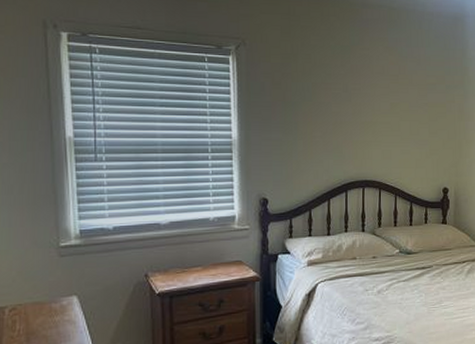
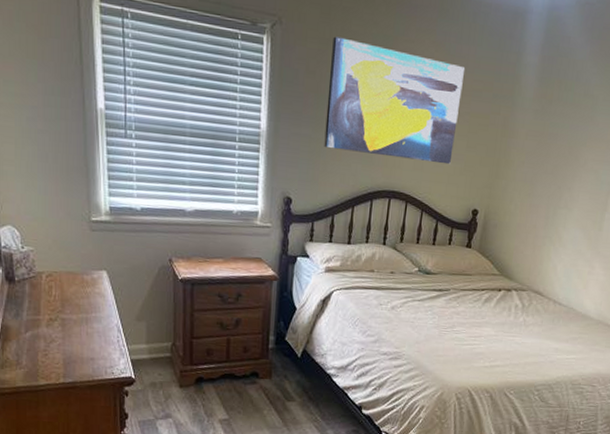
wall art: none [294,51,418,151] -> present [324,36,464,165]

